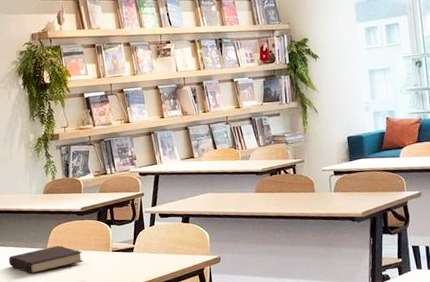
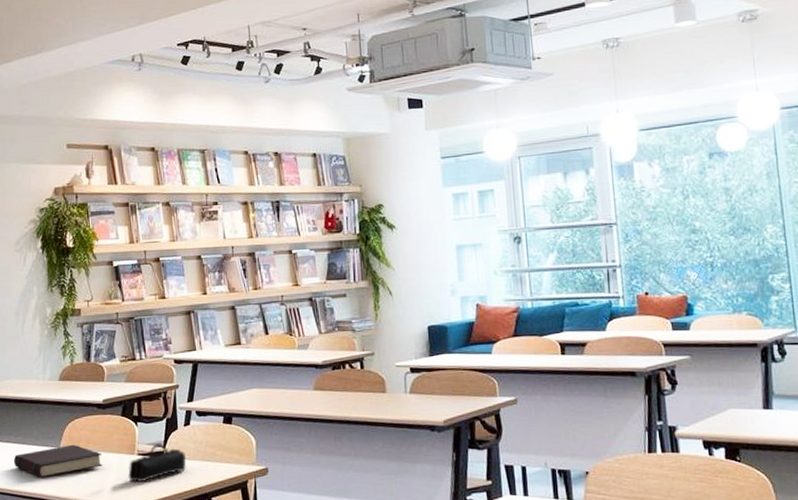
pencil case: none [105,241,154,273] -> present [128,443,187,482]

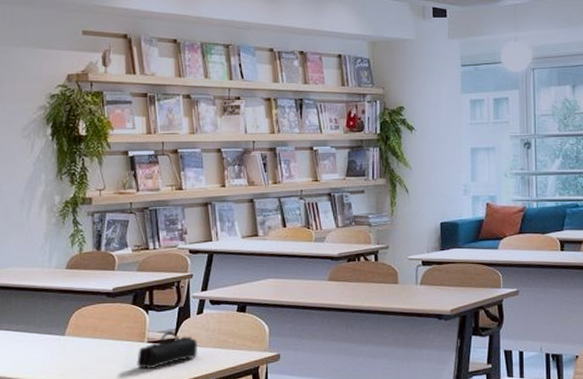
book: present [13,444,103,478] -> none [13,332,111,366]

